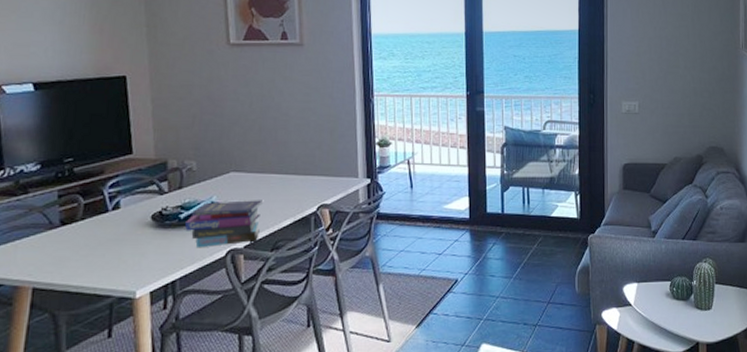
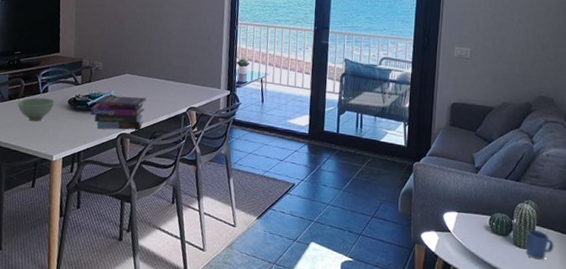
bowl: none [74,216,132,250] -> present [17,97,55,122]
mug: none [706,288,734,319] -> present [525,229,554,260]

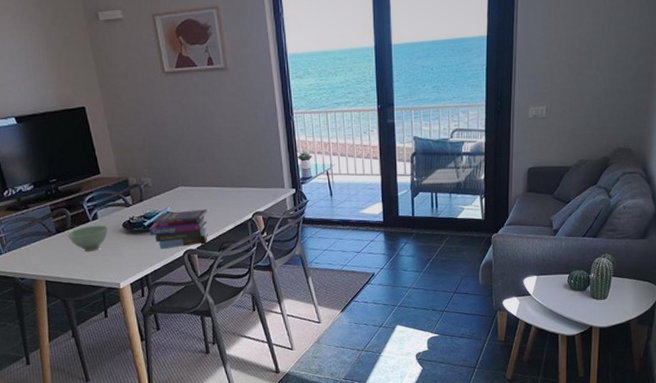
mug: present [525,229,554,260] -> none [602,281,629,307]

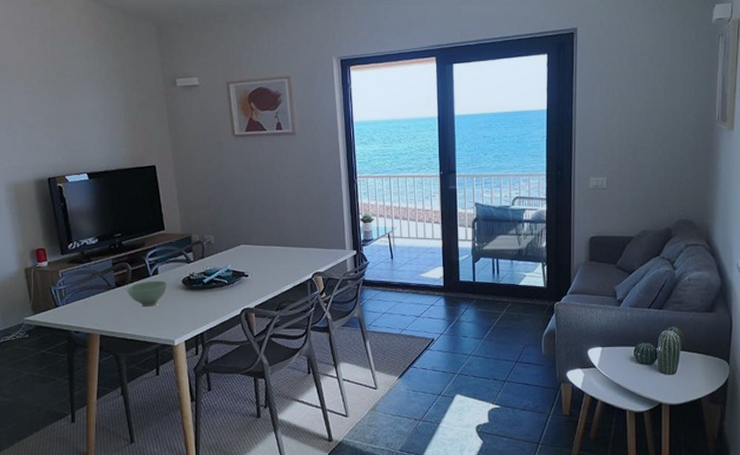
books: present [149,209,208,249] -> none [208,268,268,306]

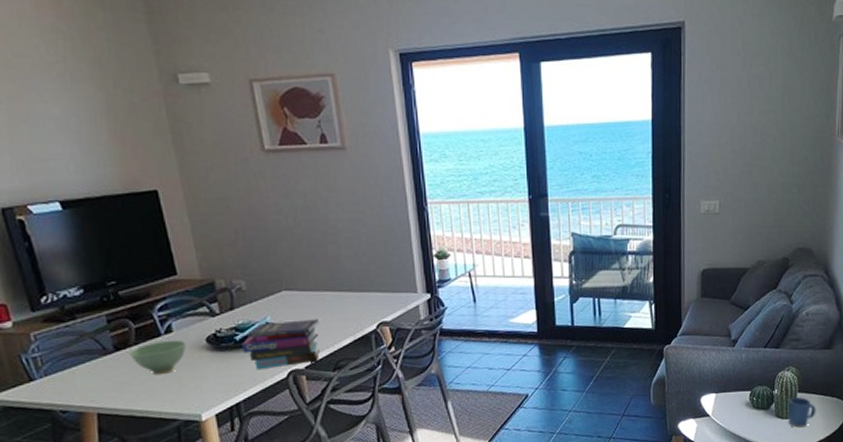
books: none [208,268,268,306] -> present [242,319,320,369]
mug: none [671,355,699,383] -> present [788,397,816,428]

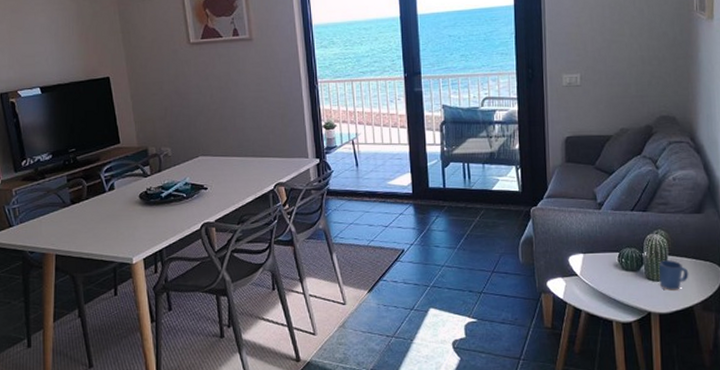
bowl: present [129,340,187,374] -> none [82,196,125,224]
books: present [242,319,320,369] -> none [166,180,228,221]

